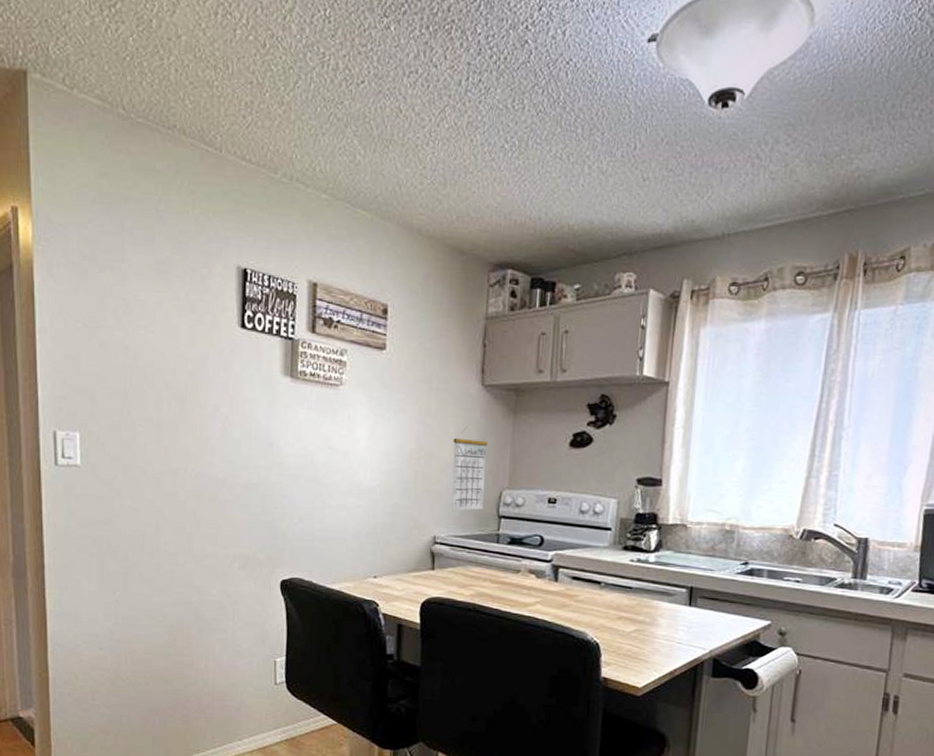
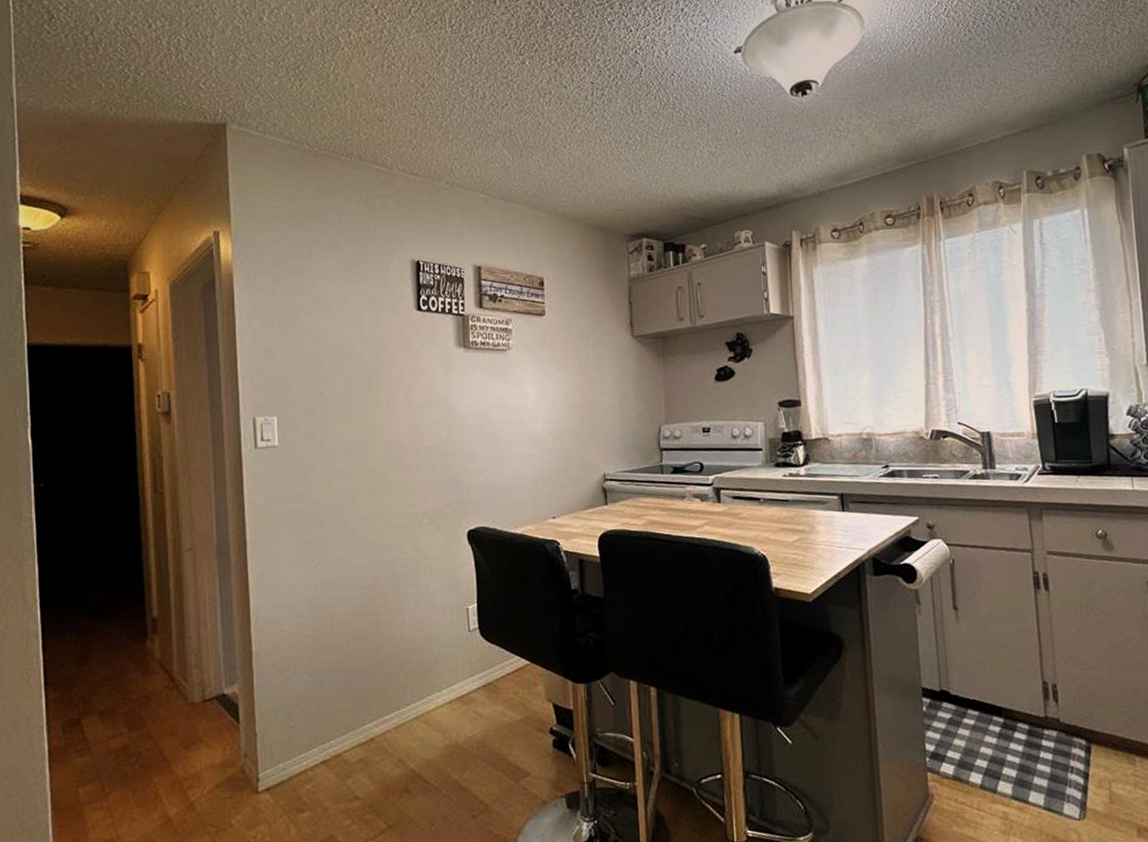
calendar: present [452,426,488,511] -> none [612,373,646,449]

